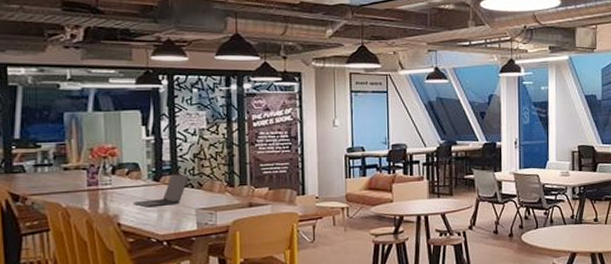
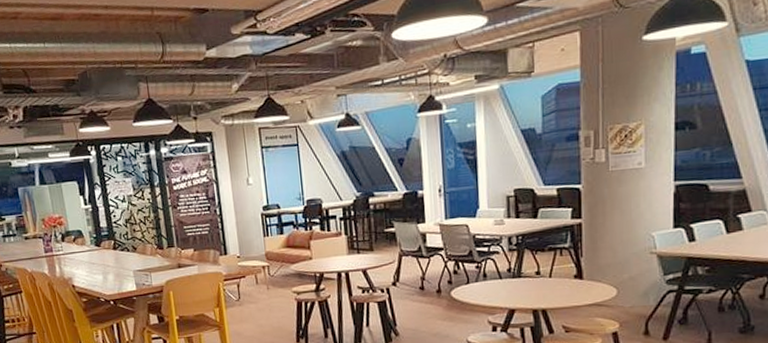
laptop: present [133,174,188,208] -> none [82,239,124,271]

